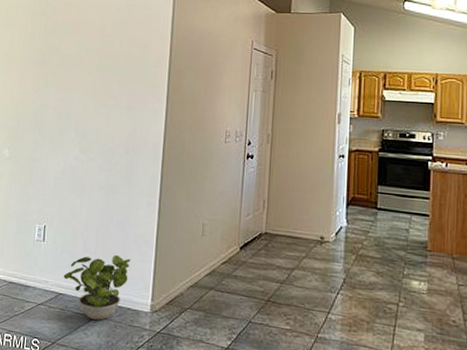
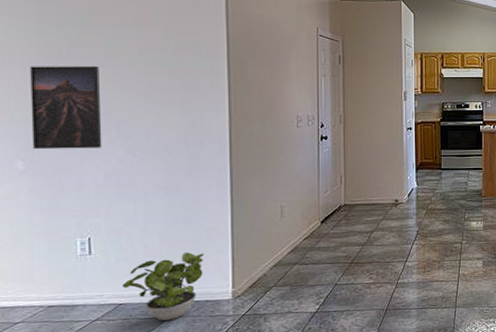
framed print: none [16,69,69,145] -> present [30,66,102,150]

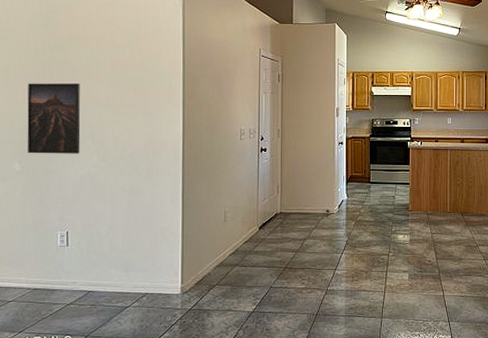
potted plant: present [122,252,204,321] -> none [91,249,159,309]

